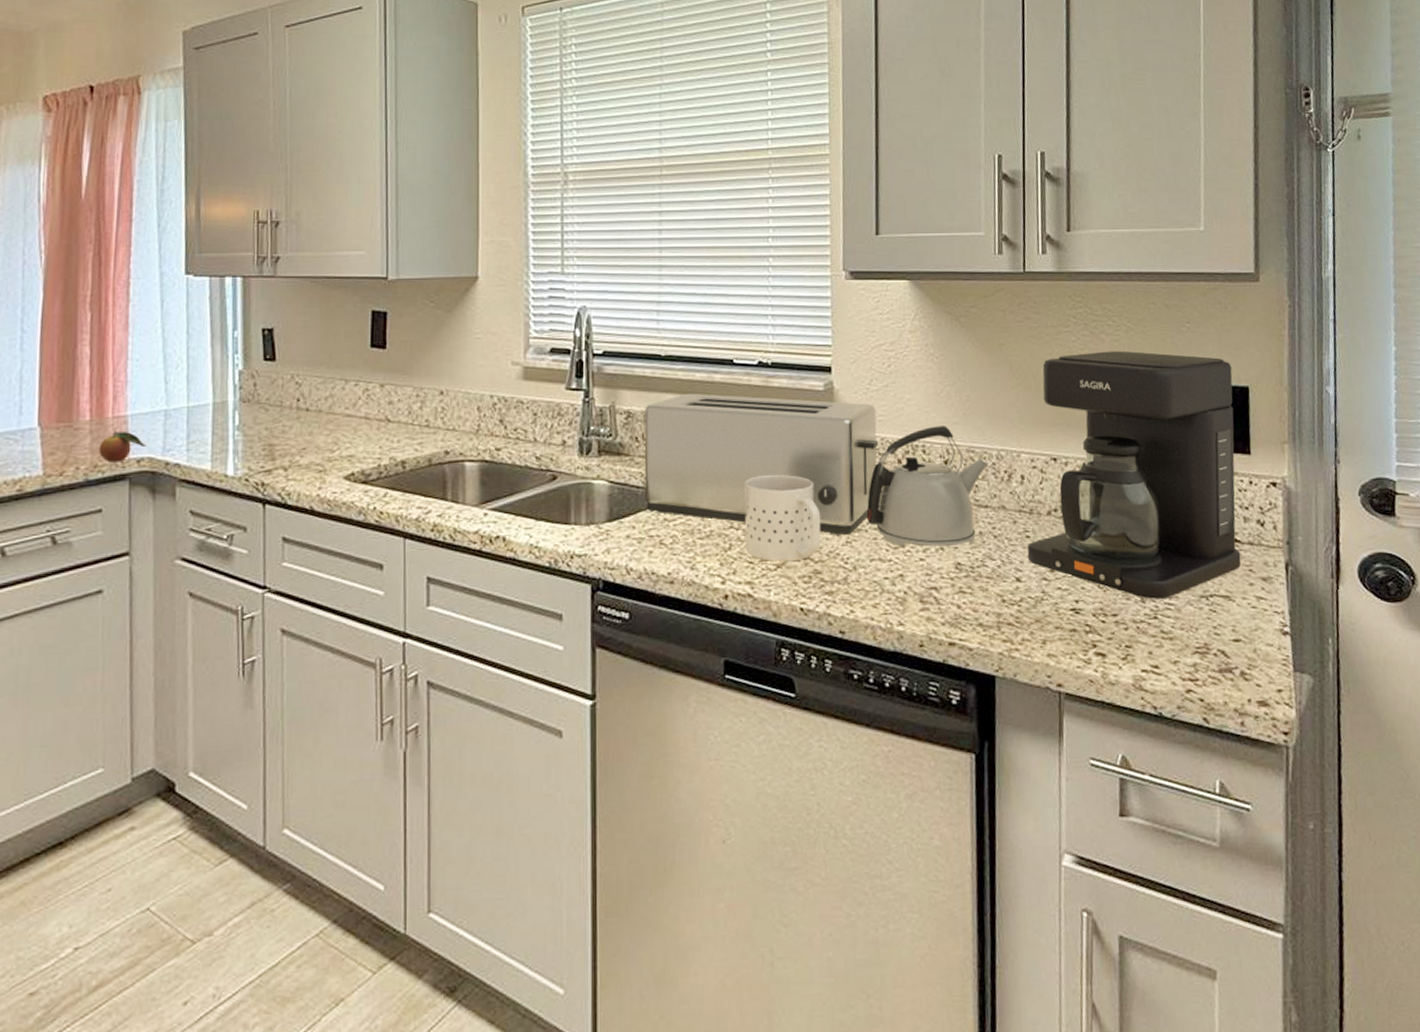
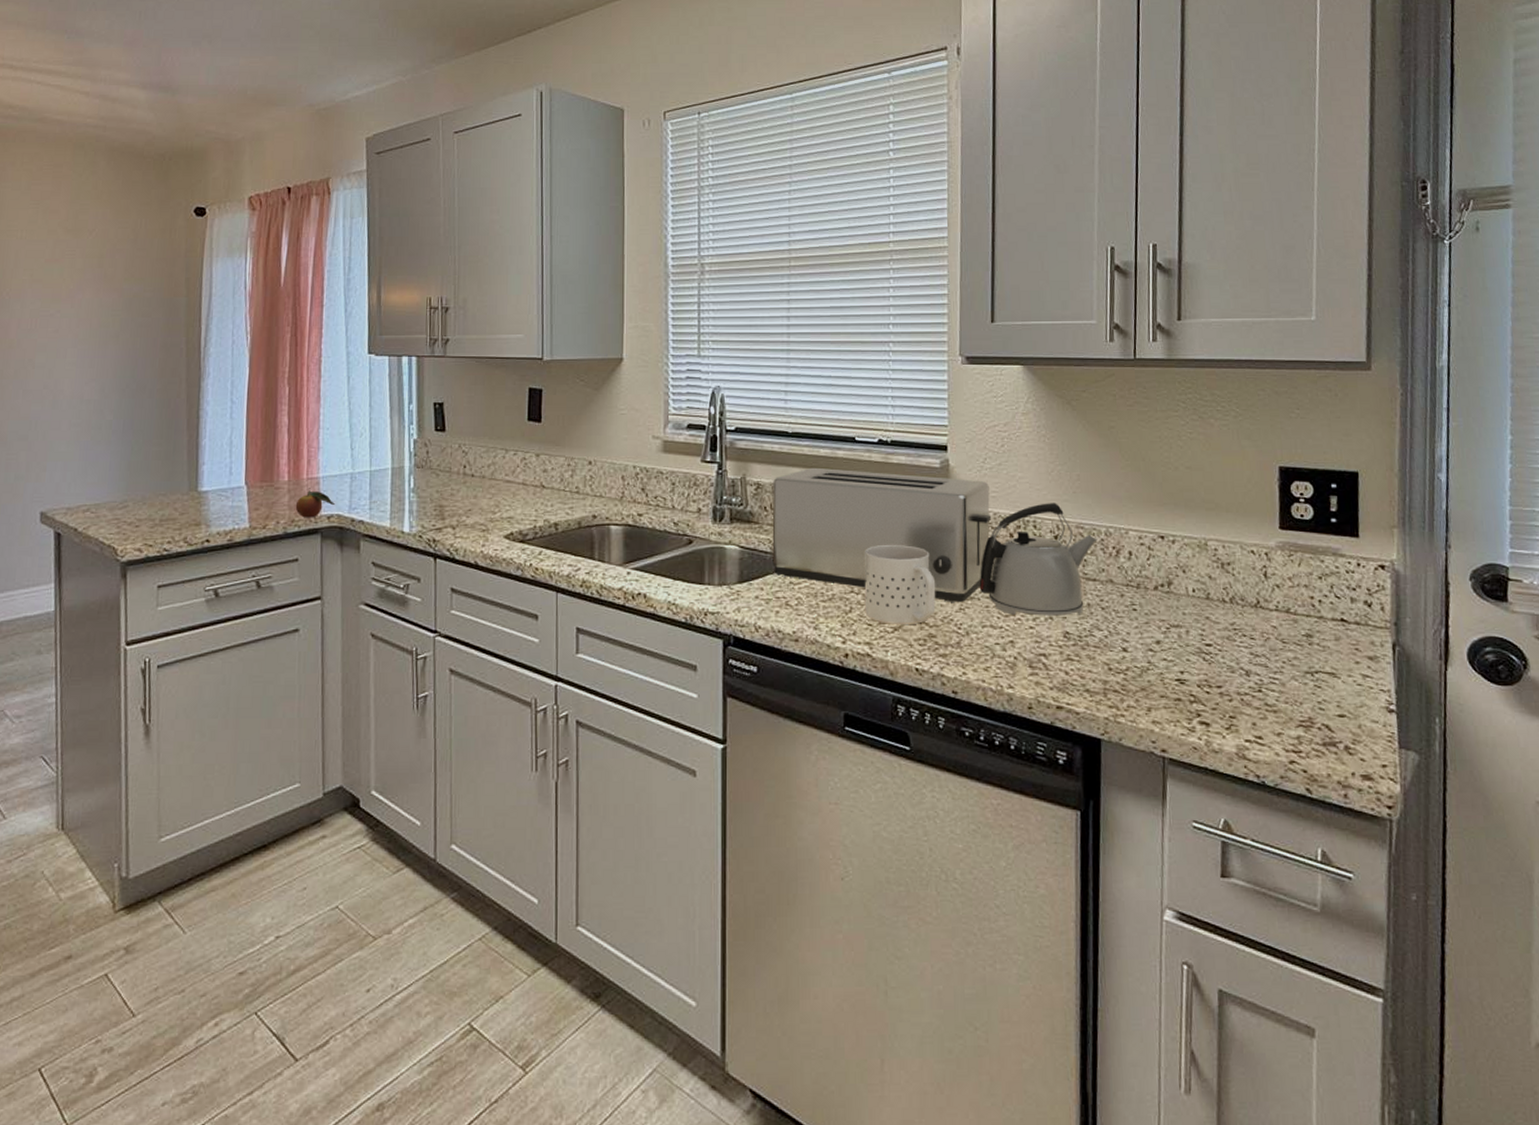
coffee maker: present [1027,350,1242,599] -> none [1133,435,1348,673]

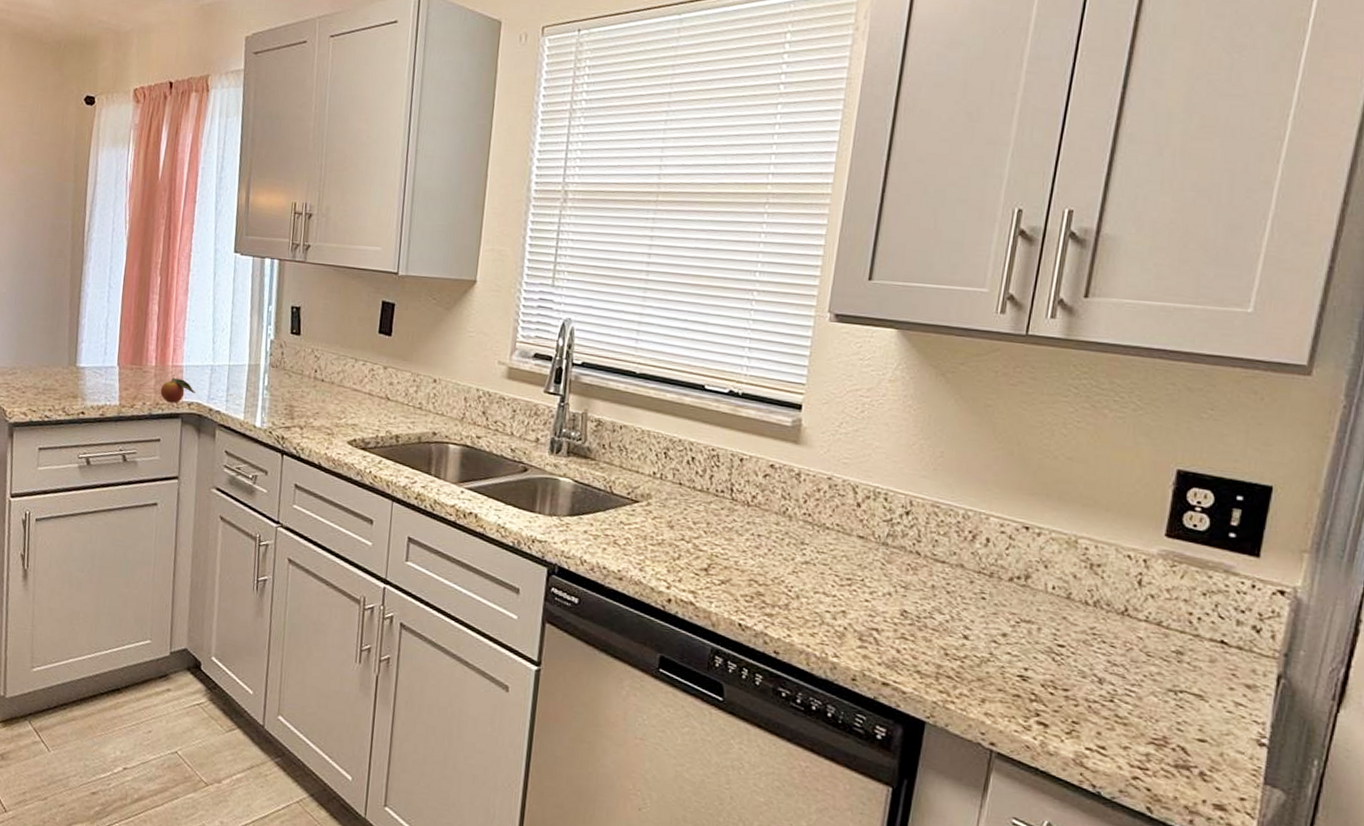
toaster: present [772,467,992,603] -> none [605,410,842,566]
mug: present [864,544,936,626] -> none [693,497,771,581]
kettle: present [979,503,1097,616] -> none [816,476,953,596]

